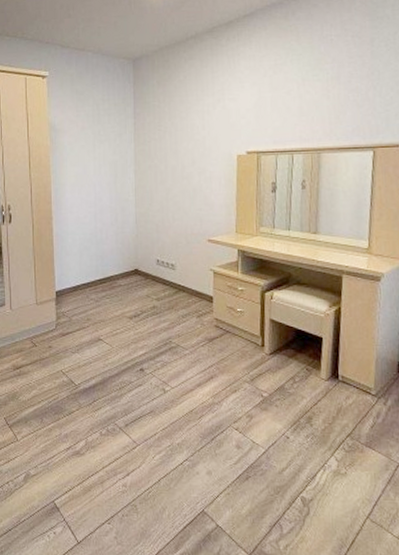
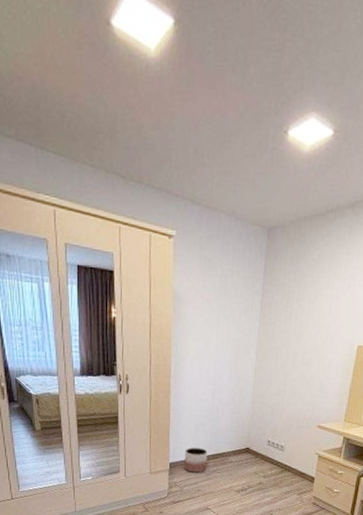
planter: none [71,273,95,300] -> present [184,447,208,473]

